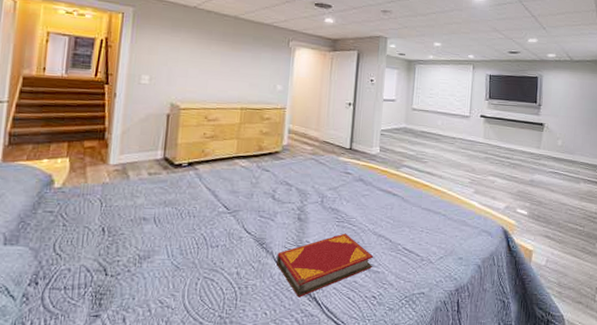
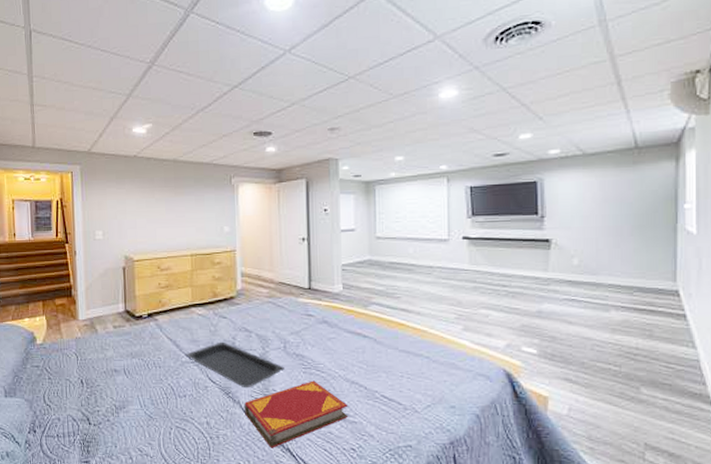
serving tray: none [223,193,320,240] -> present [186,341,284,388]

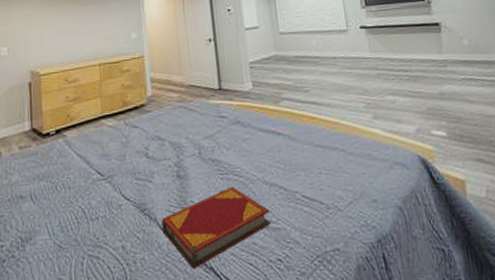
serving tray: present [186,341,284,388] -> none [97,153,201,203]

